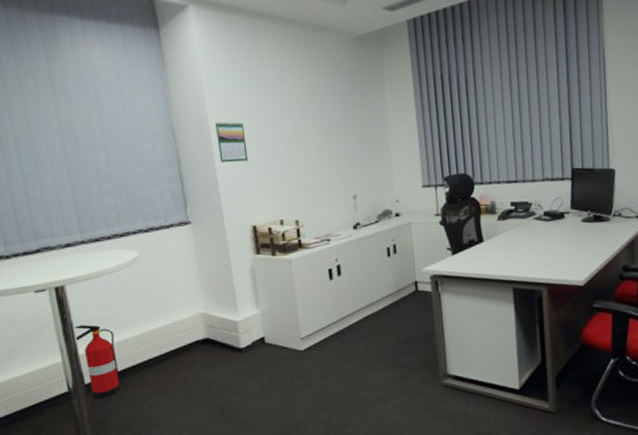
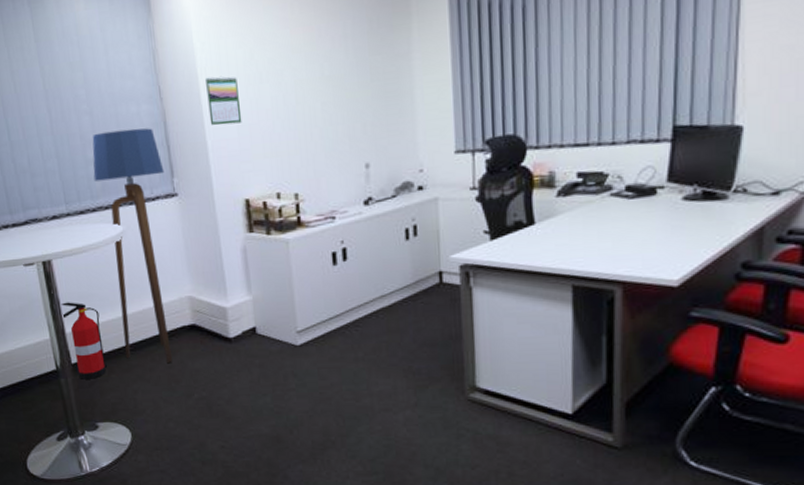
floor lamp: none [107,164,187,375] -> present [92,128,172,363]

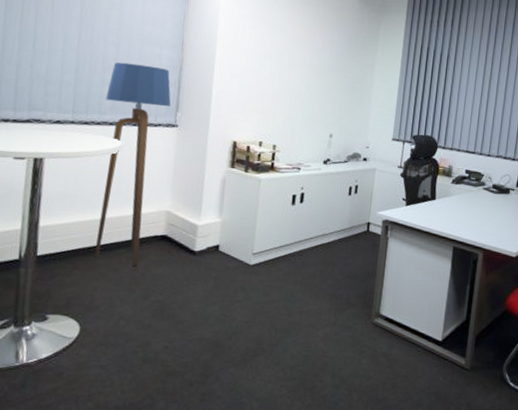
fire extinguisher: present [61,302,108,379] -> none [39,198,79,273]
calendar: present [206,76,242,126] -> none [218,43,247,83]

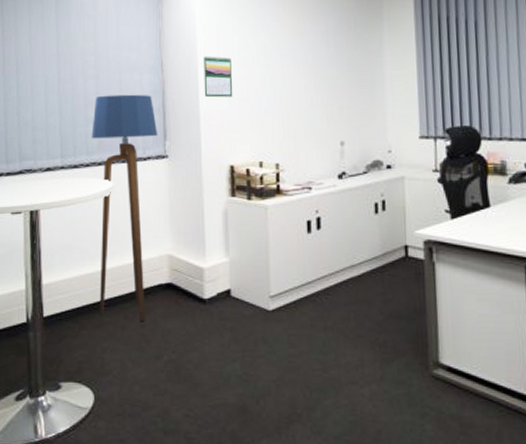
calendar: none [218,43,247,83] -> present [204,56,233,98]

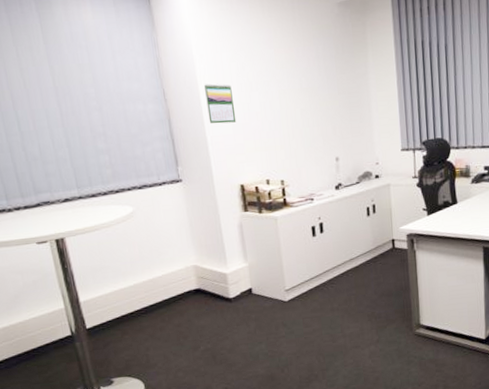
floor lamp: present [91,94,158,321] -> none [102,124,180,322]

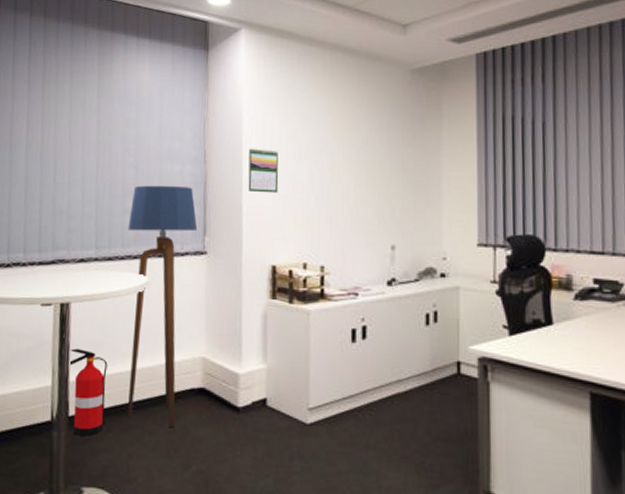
fire extinguisher: none [74,274,121,342] -> present [68,348,108,436]
floor lamp: none [102,124,180,322] -> present [127,185,198,427]

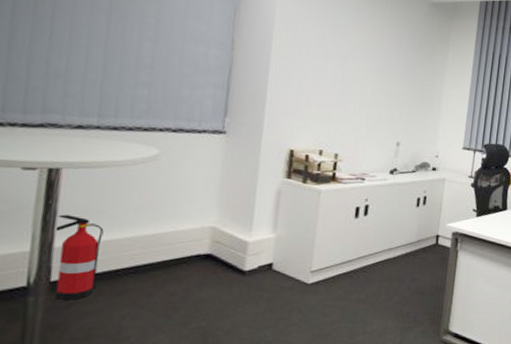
floor lamp: present [127,185,198,427] -> none [123,60,219,289]
calendar: present [248,148,279,193] -> none [273,43,307,87]

